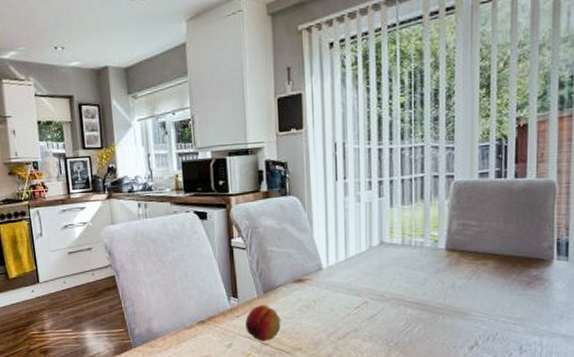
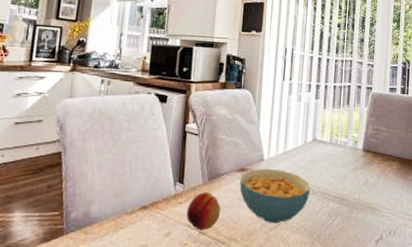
cereal bowl: none [298,277,382,333] -> present [239,168,311,224]

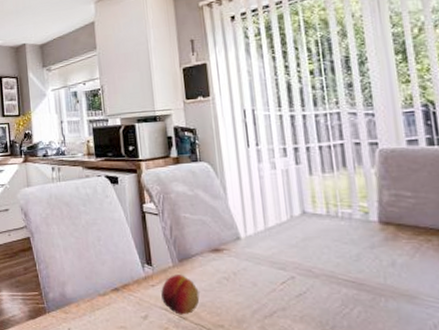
cereal bowl: present [239,168,311,224] -> none [215,248,310,311]

